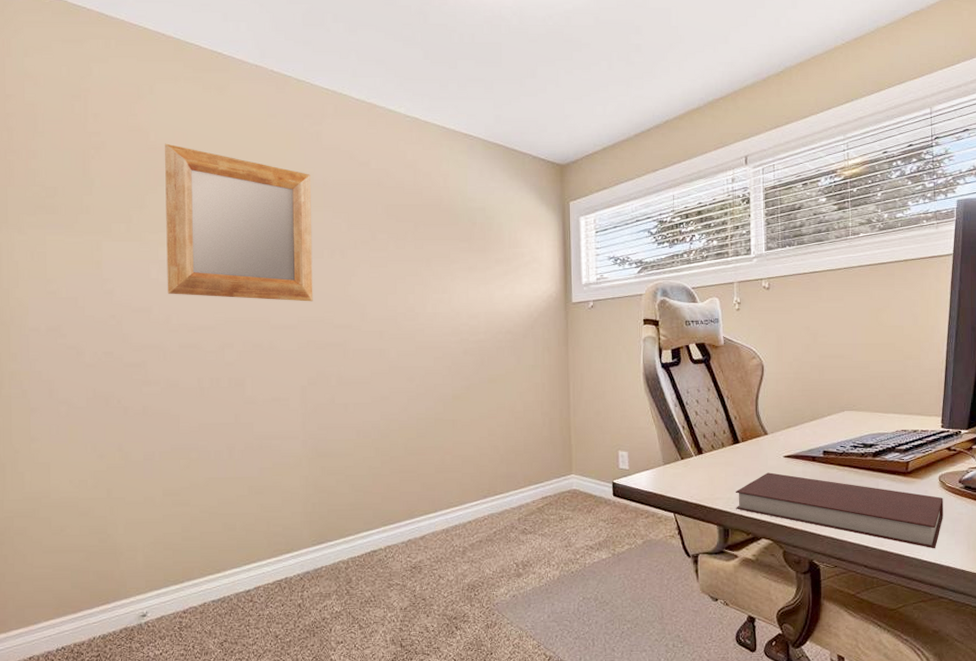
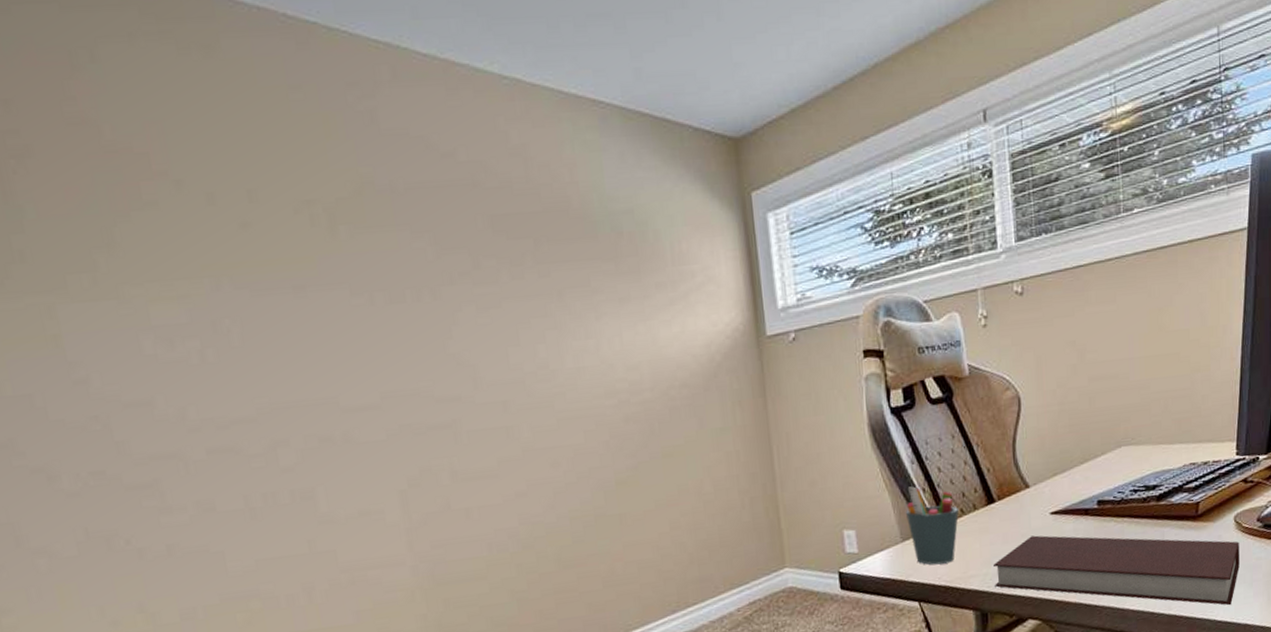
mirror: present [165,143,313,302] -> none [130,141,400,377]
pen holder: none [668,424,710,486] -> present [906,486,959,565]

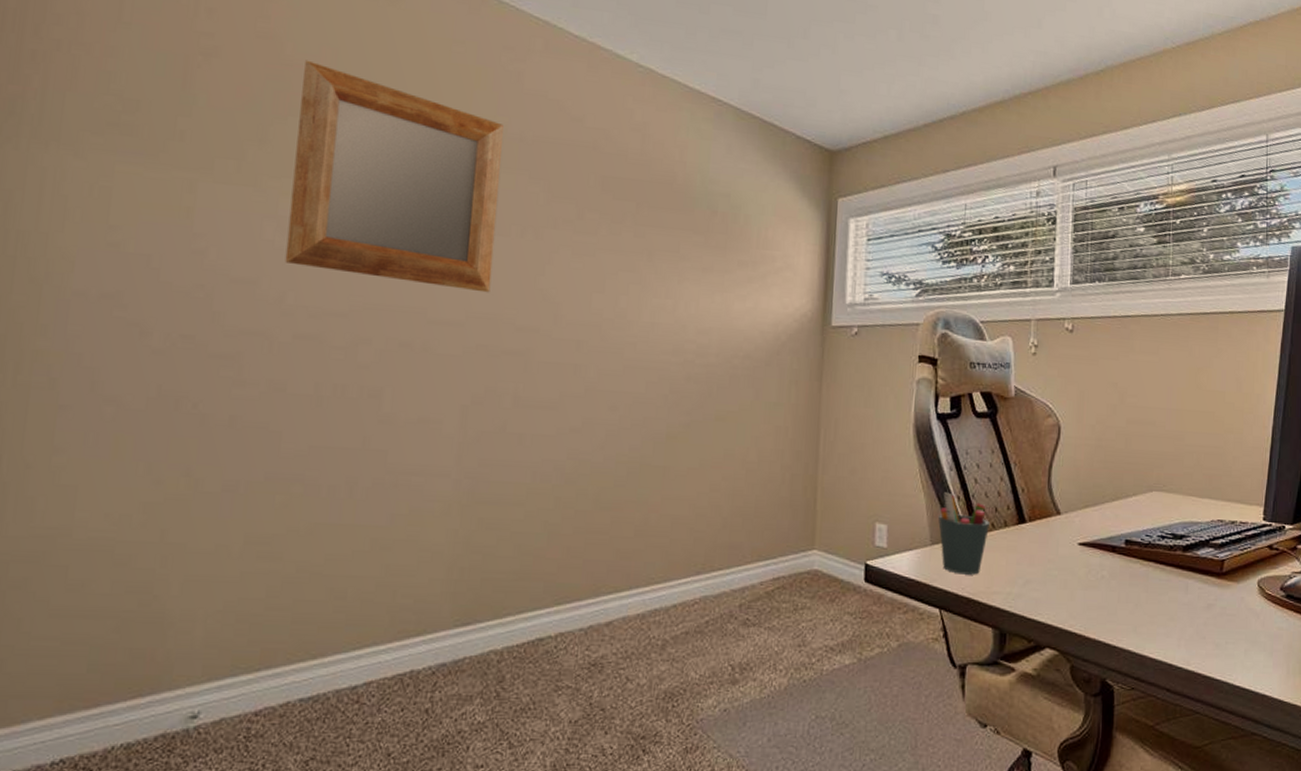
mirror: none [130,141,400,377] -> present [285,60,504,293]
notebook: present [994,535,1240,606] -> none [1016,563,1262,672]

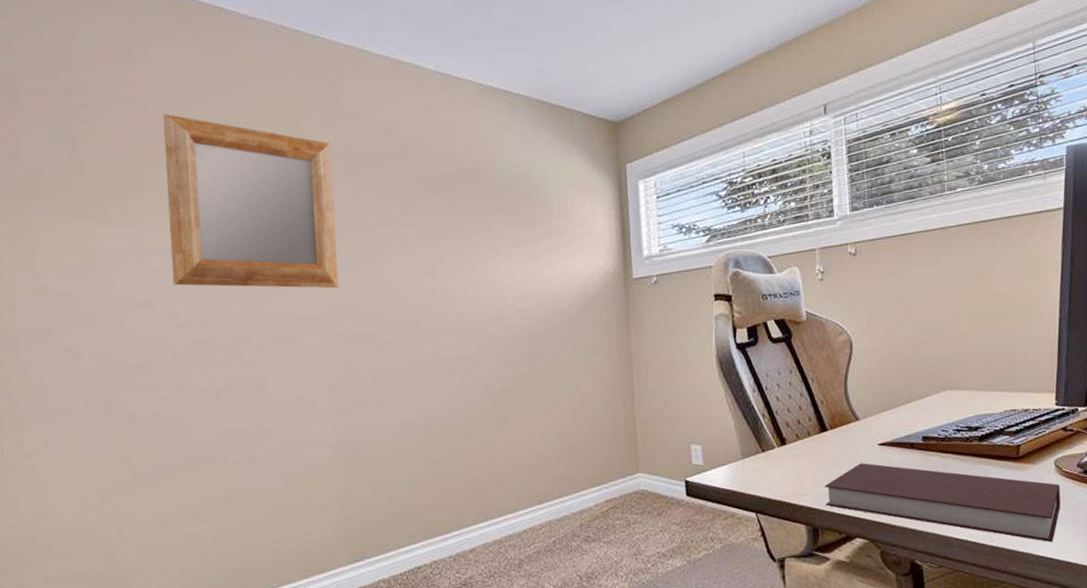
pen holder: present [938,492,989,575] -> none [747,411,794,482]
notebook: none [1016,563,1262,672] -> present [825,463,1061,543]

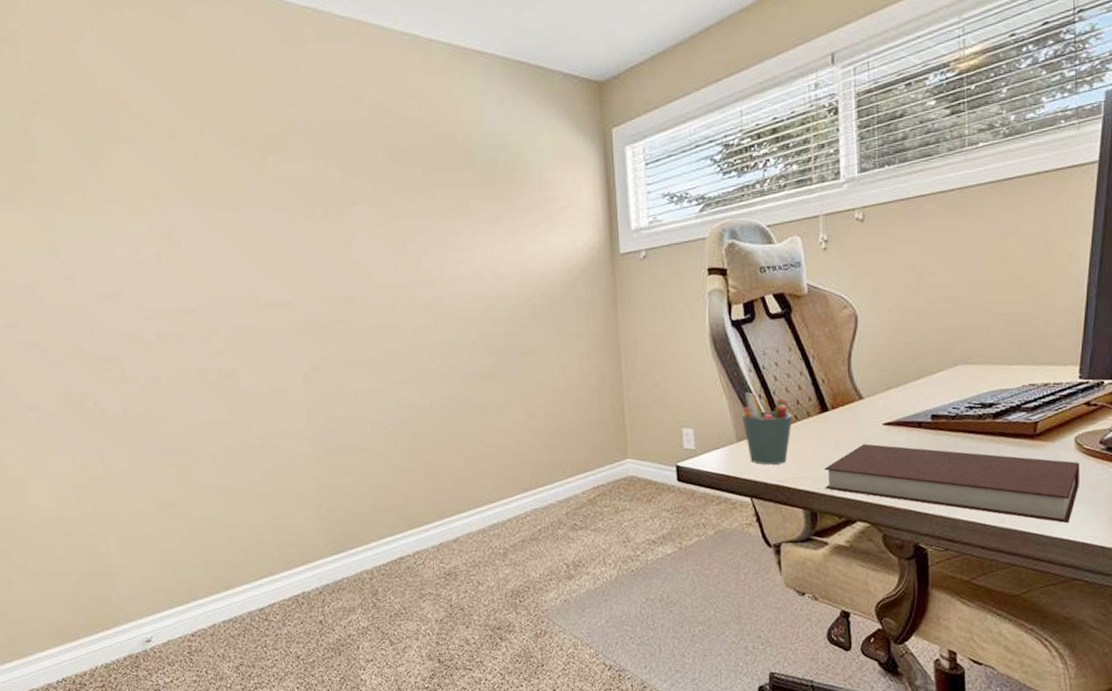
mirror: present [163,113,339,289] -> none [116,90,309,275]
pen holder: none [747,411,794,482] -> present [742,392,792,465]

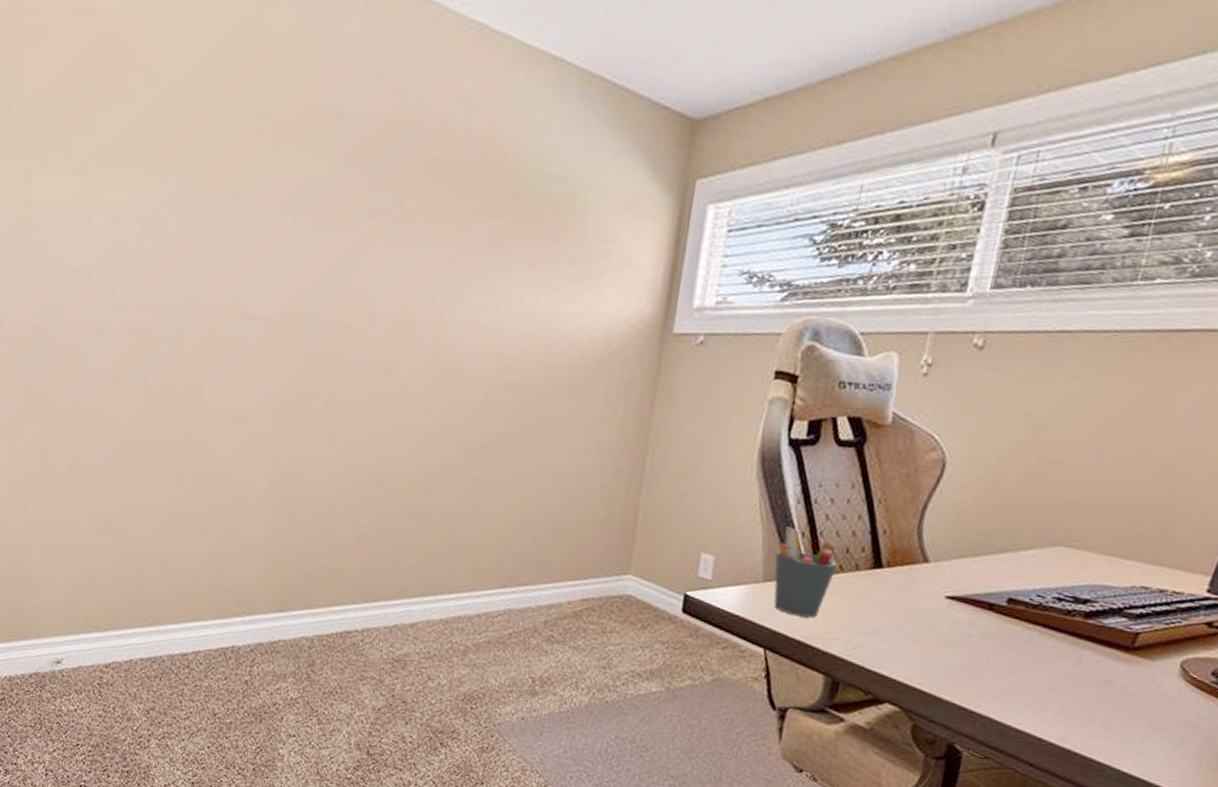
notebook: present [825,443,1080,524] -> none [856,615,1180,760]

